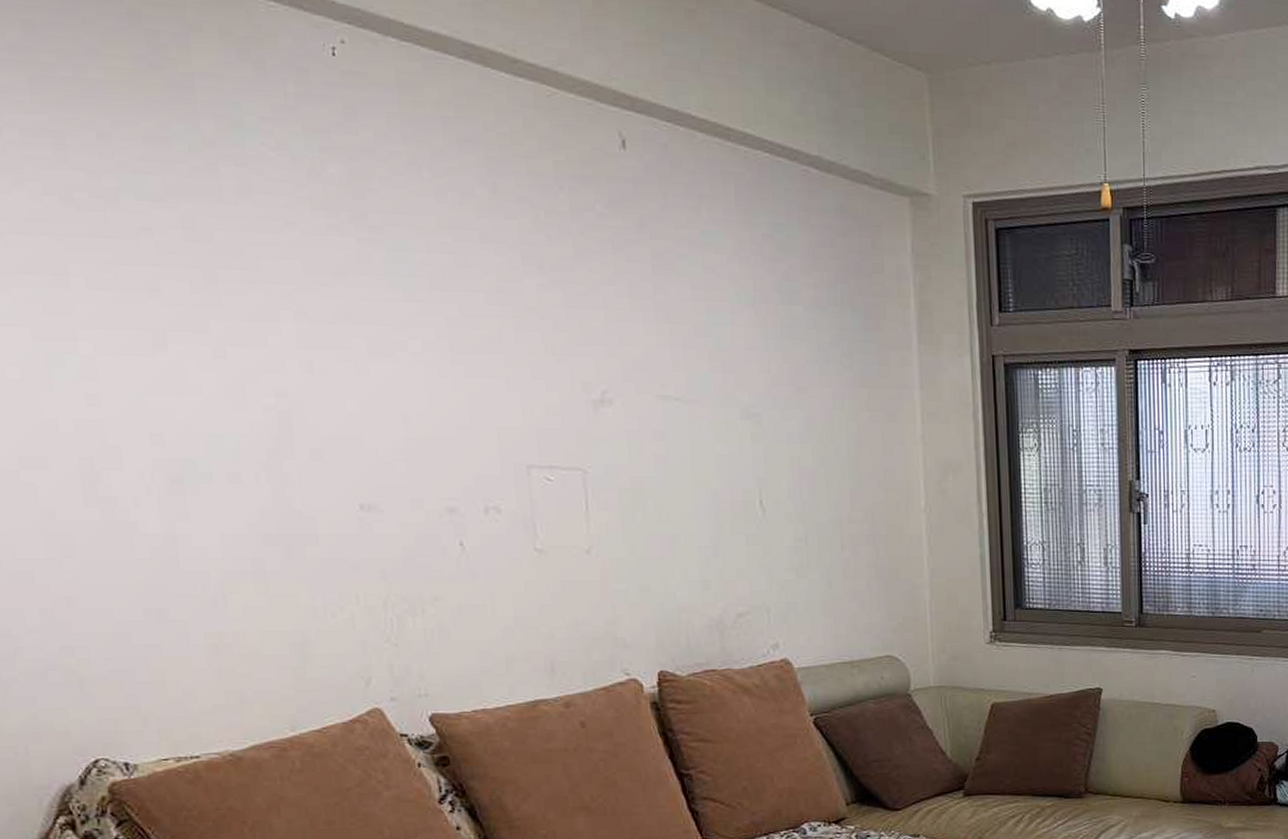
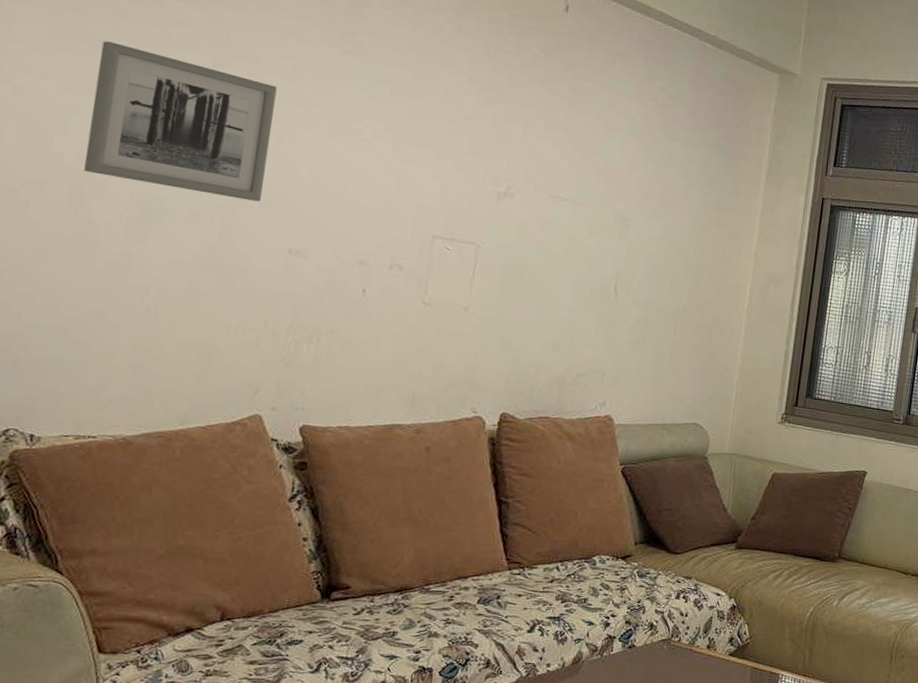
wall art: none [60,266,310,450] -> present [84,41,277,202]

